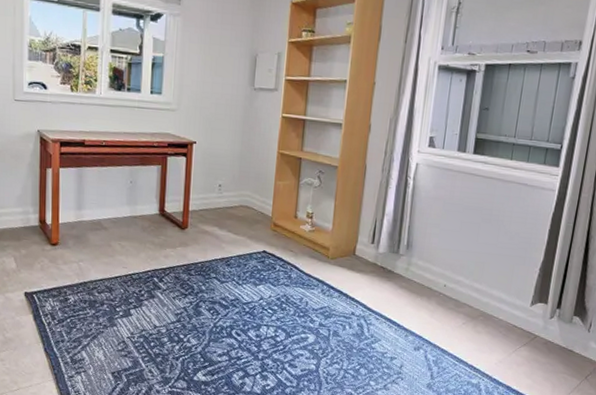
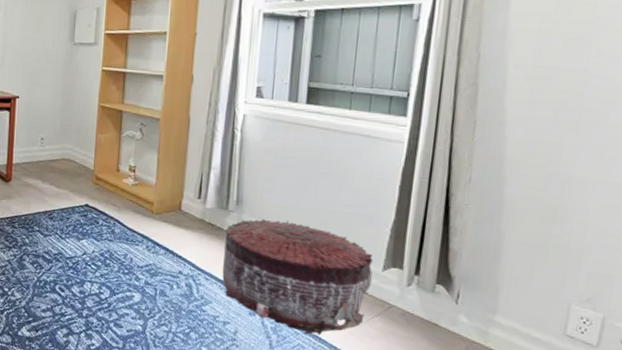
pouf: none [391,262,523,365] -> present [222,219,373,335]

